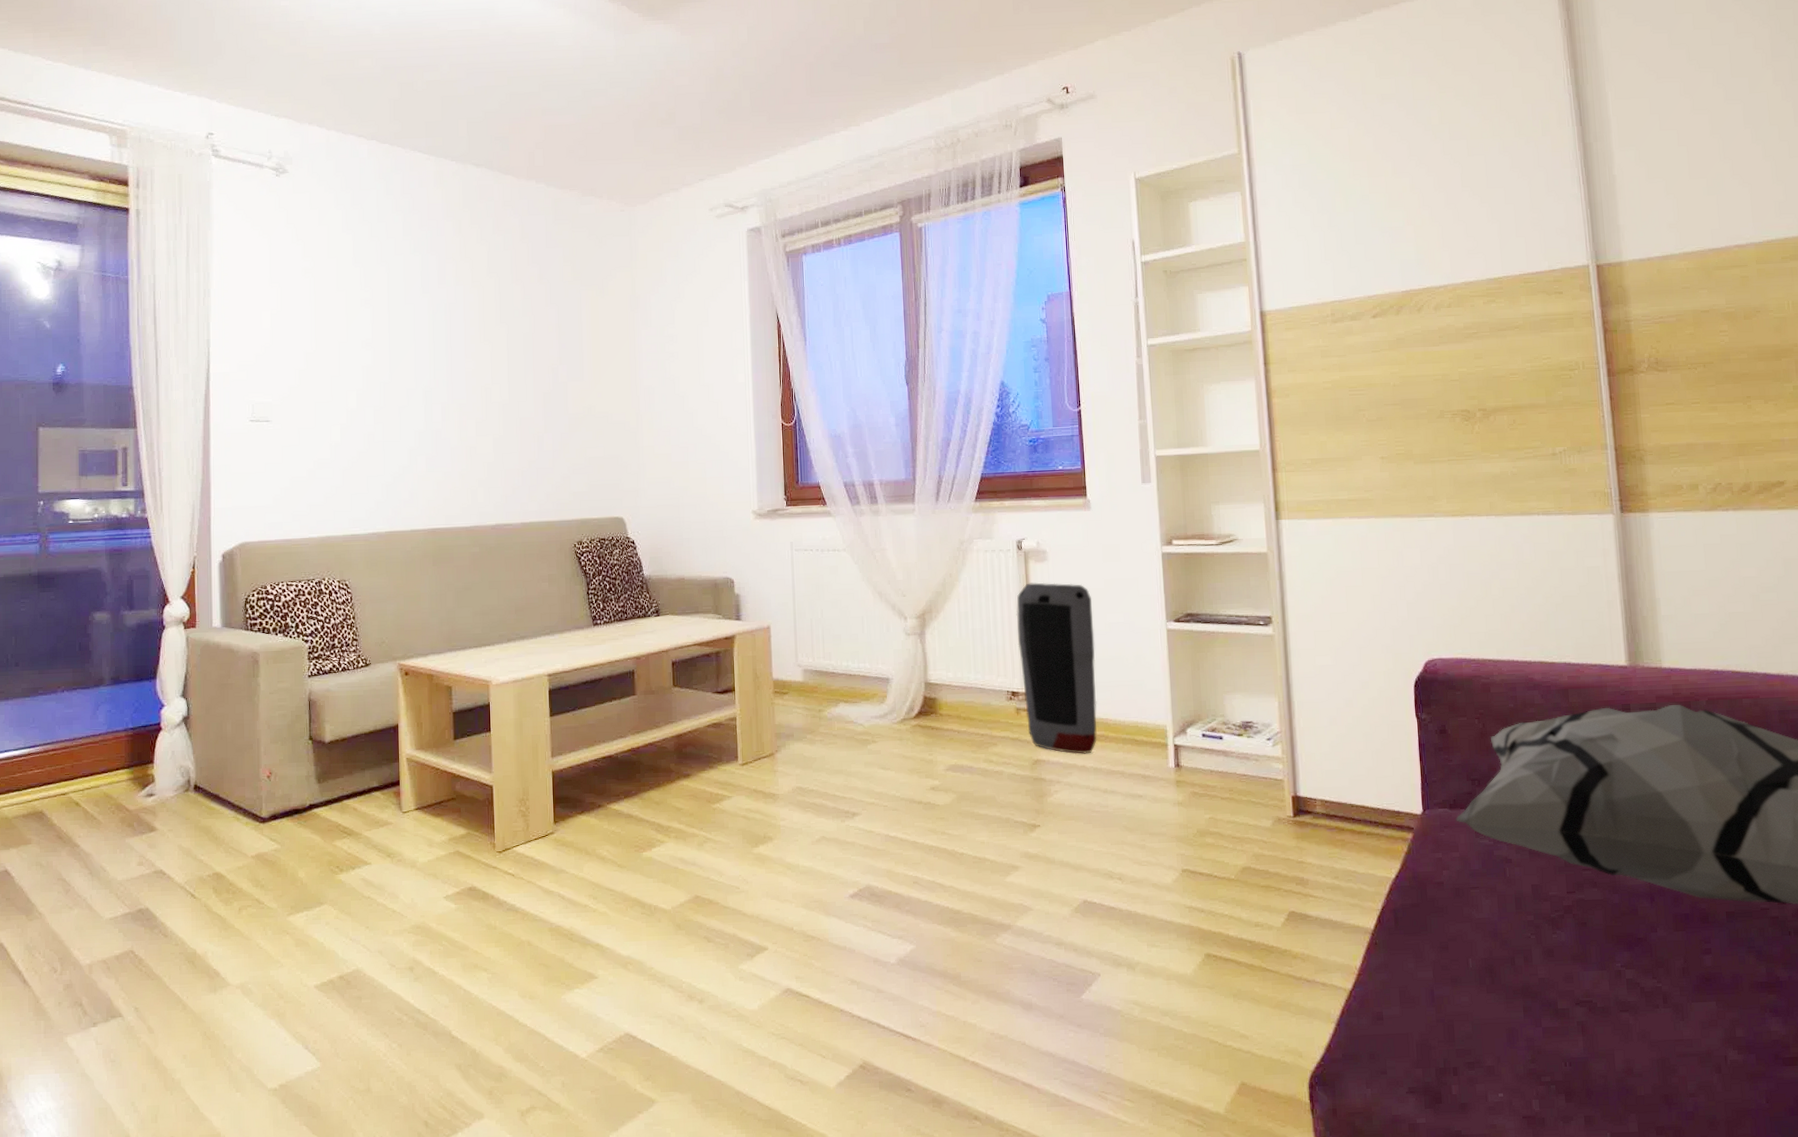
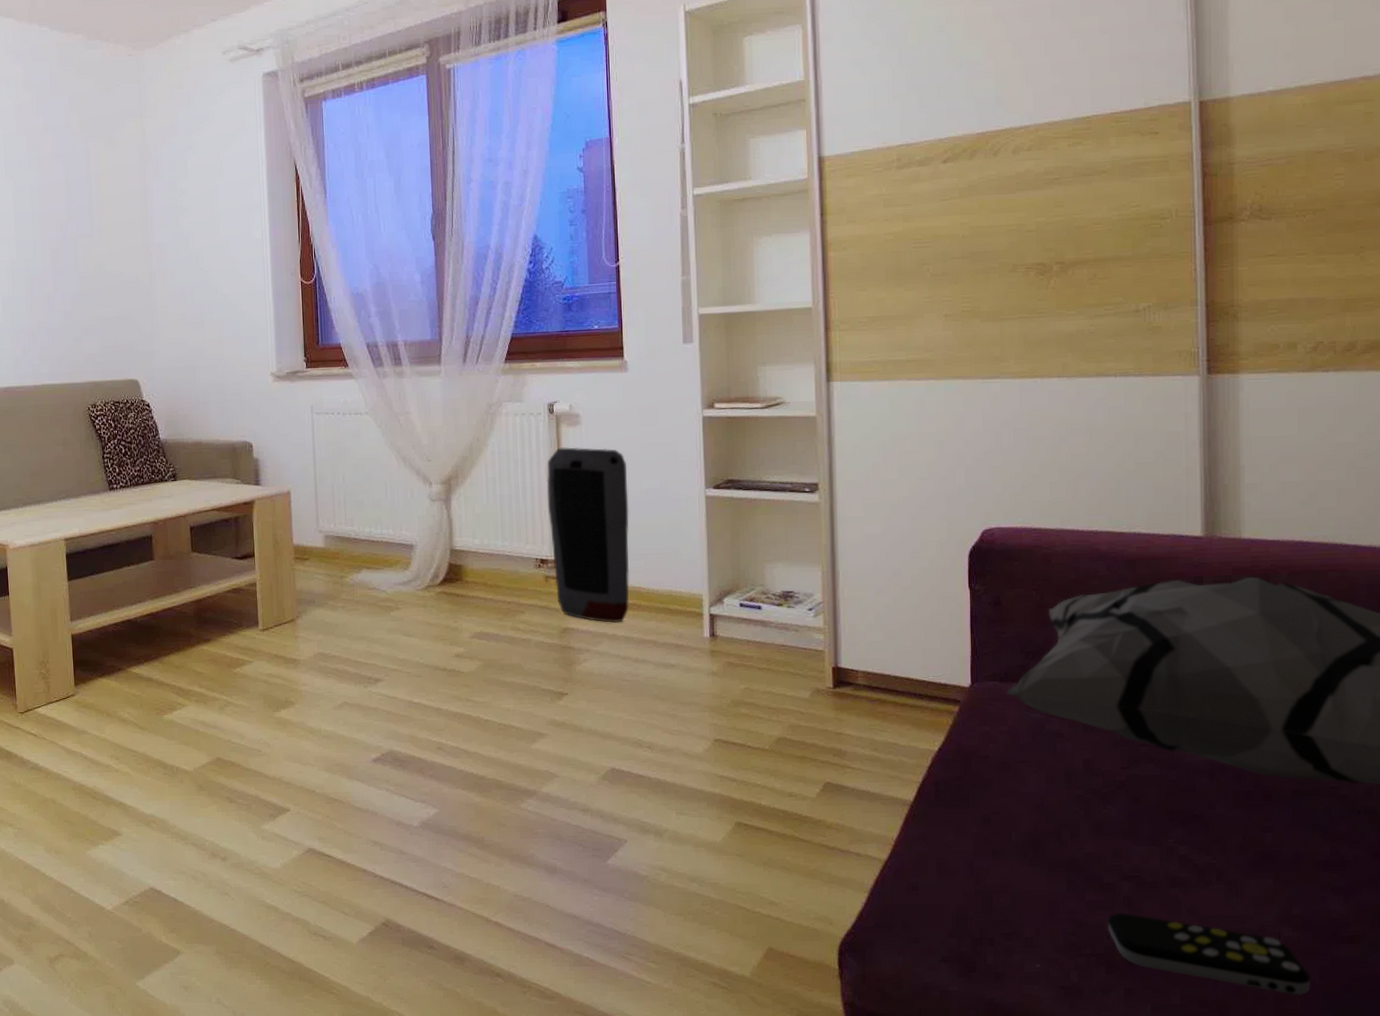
remote control: none [1564,1038,1759,1120] -> present [1108,912,1311,996]

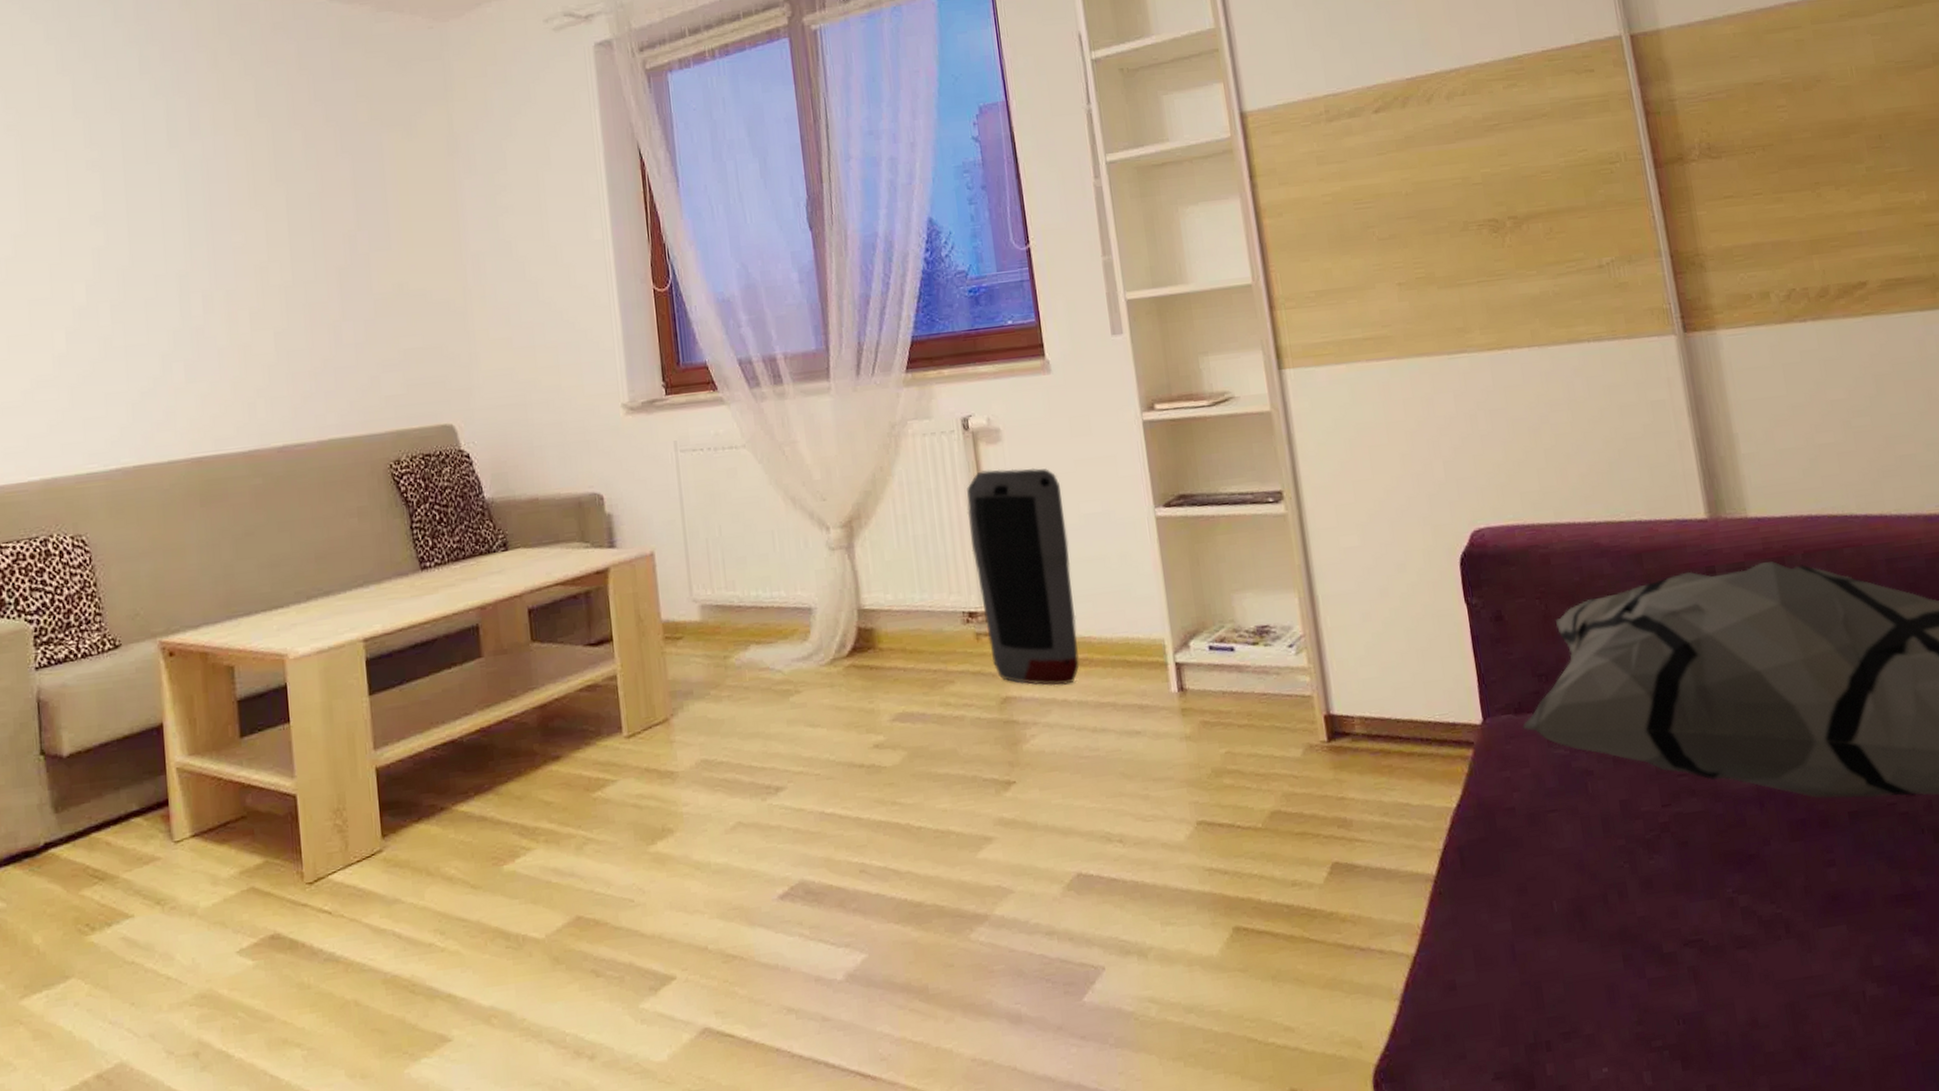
remote control: present [1108,912,1311,996] -> none [1675,988,1908,1069]

